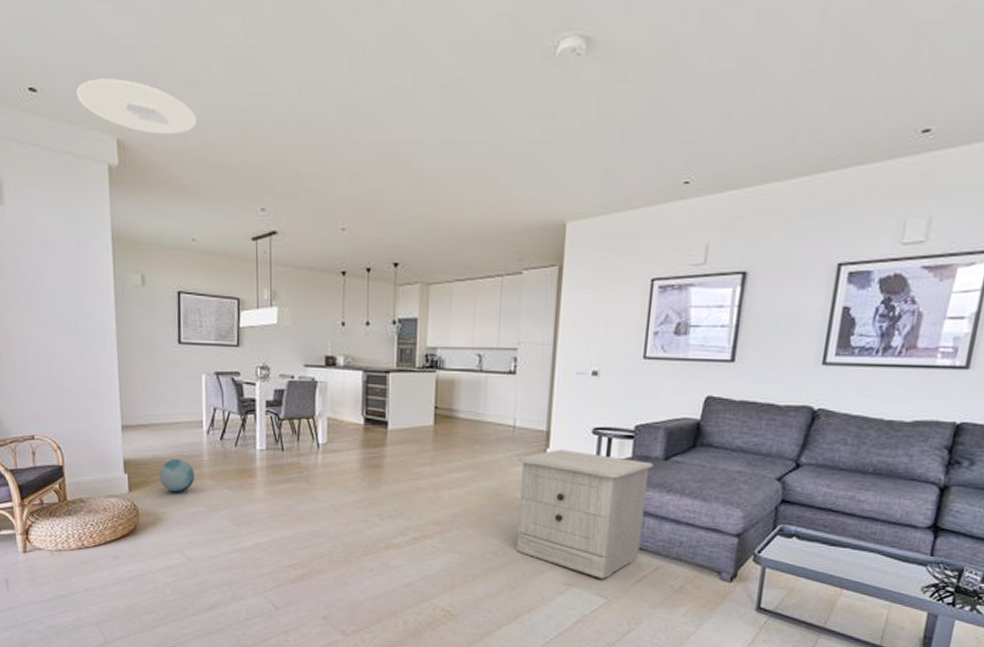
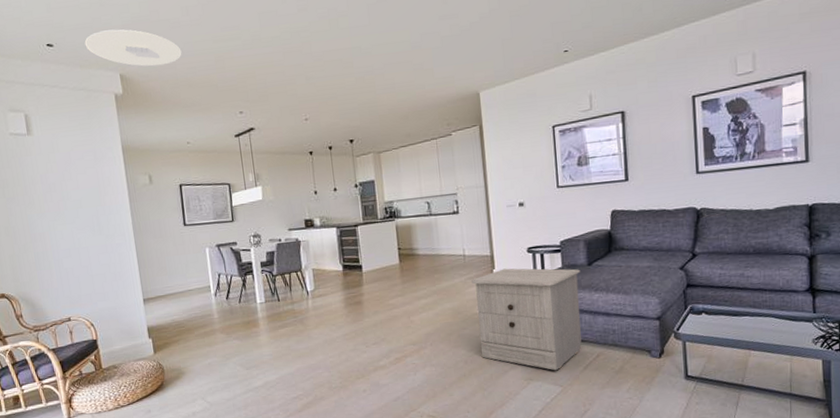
ball: present [159,459,195,493] -> none [178,320,209,349]

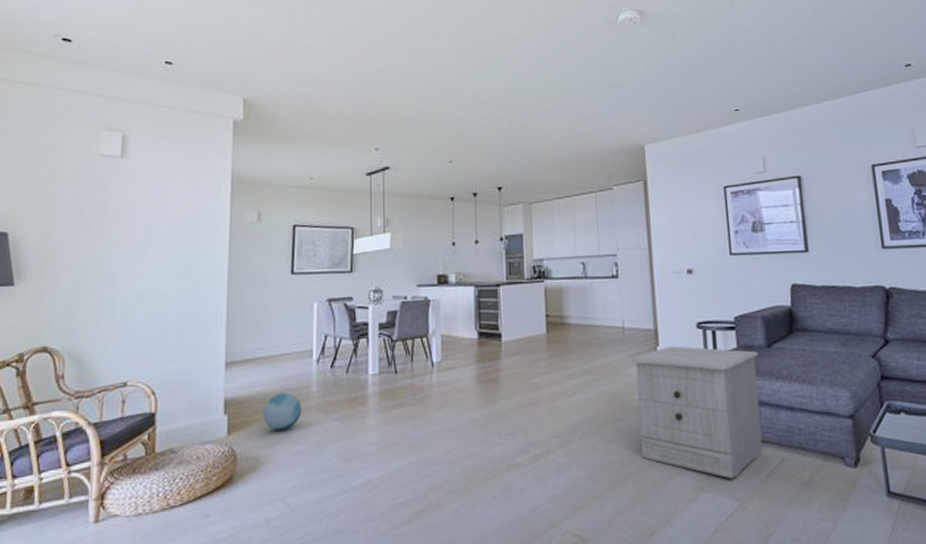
ceiling light: present [84,29,182,67] -> none [209,52,318,93]
ball: none [178,320,209,349] -> present [263,392,302,431]

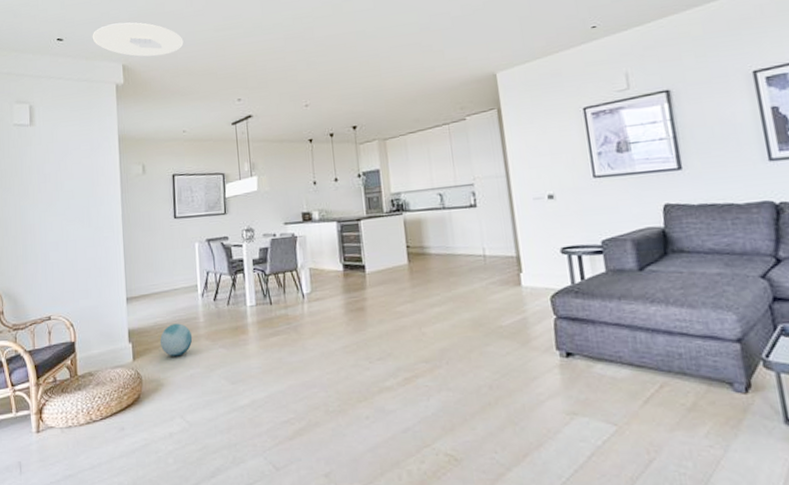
ceiling light: none [209,52,318,93] -> present [92,22,184,57]
nightstand: present [631,346,762,479] -> none [494,271,638,404]

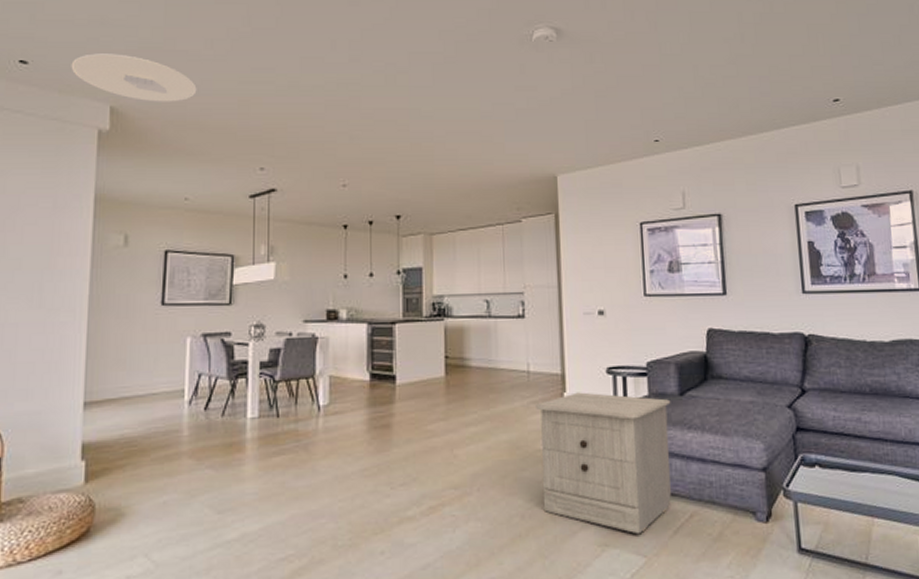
ball: present [160,323,193,357] -> none [126,437,171,480]
nightstand: none [494,271,638,404] -> present [536,392,671,535]

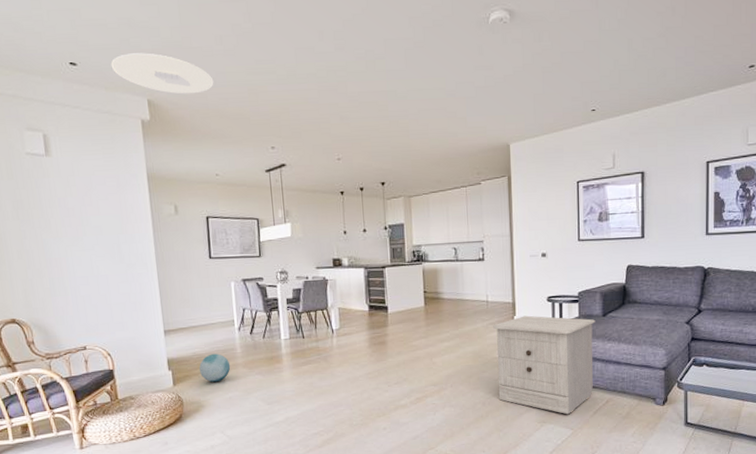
ball: none [126,437,171,480] -> present [199,353,231,383]

